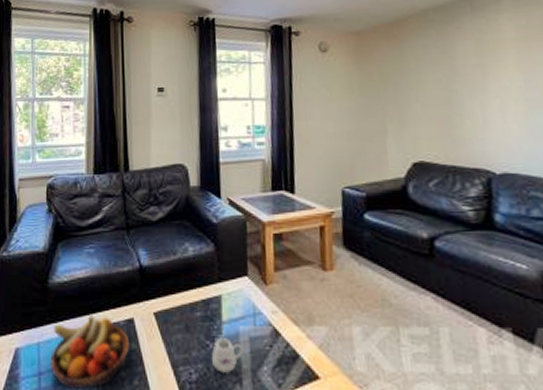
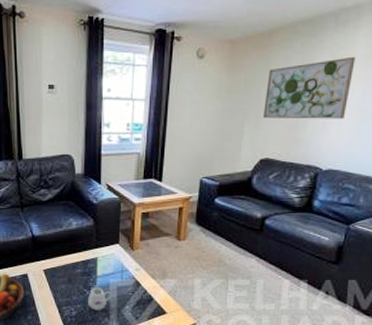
wall art: none [404,41,509,114] -> present [262,56,356,119]

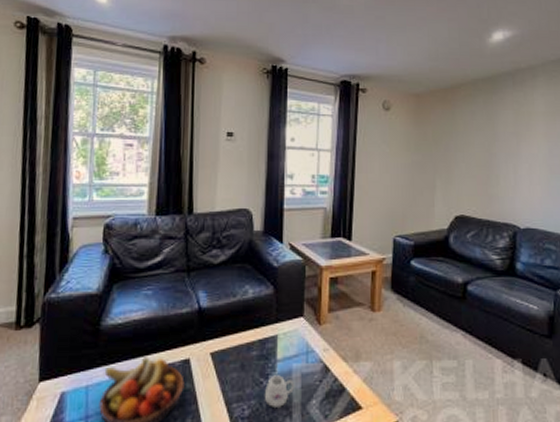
wall art: present [262,56,356,119] -> none [453,113,537,175]

